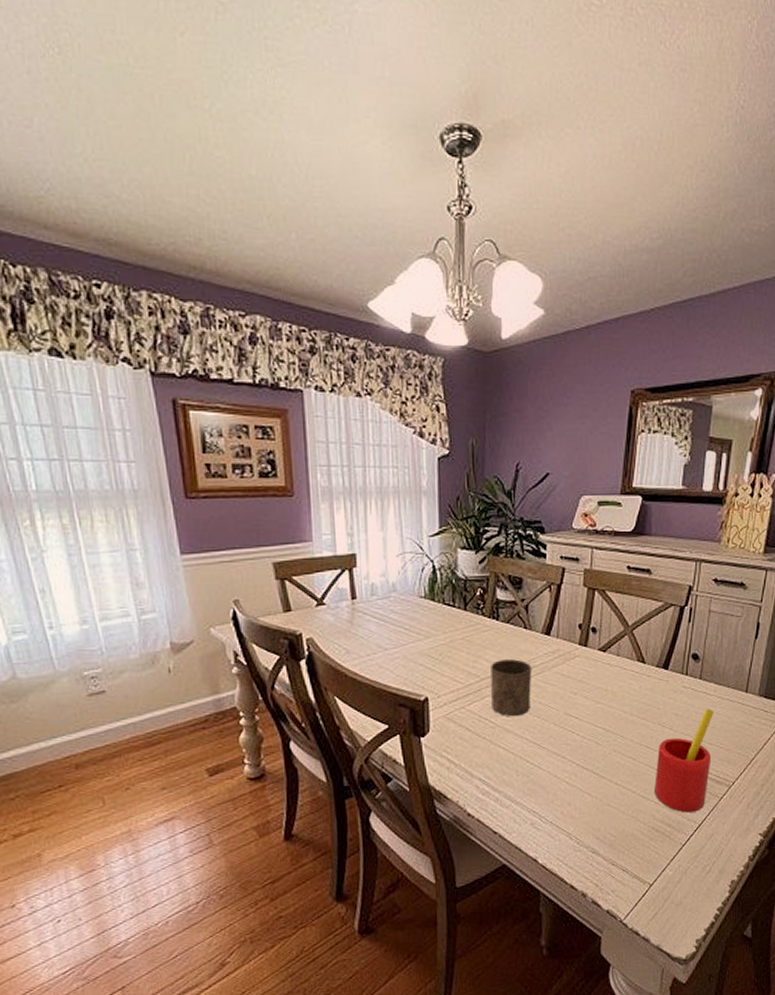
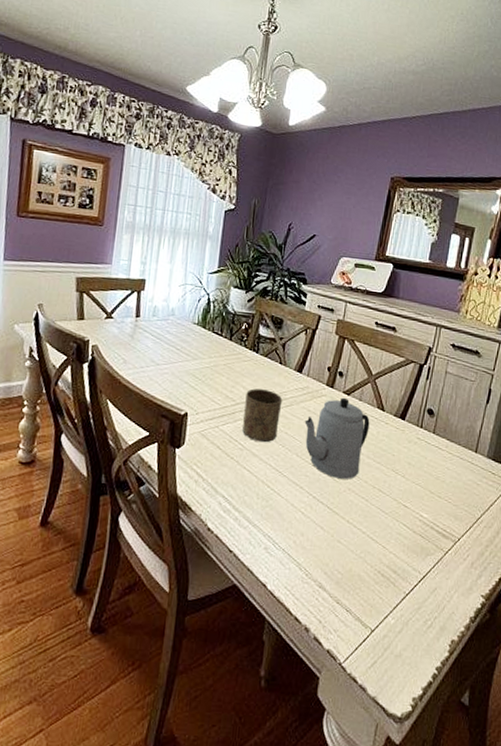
teapot: none [559,655,631,742] -> present [304,397,370,479]
straw: present [654,708,713,813] -> none [383,462,444,563]

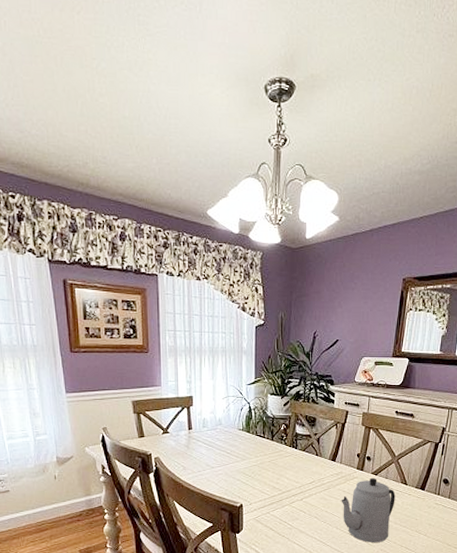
cup: present [242,388,283,443] -> none [290,478,321,521]

